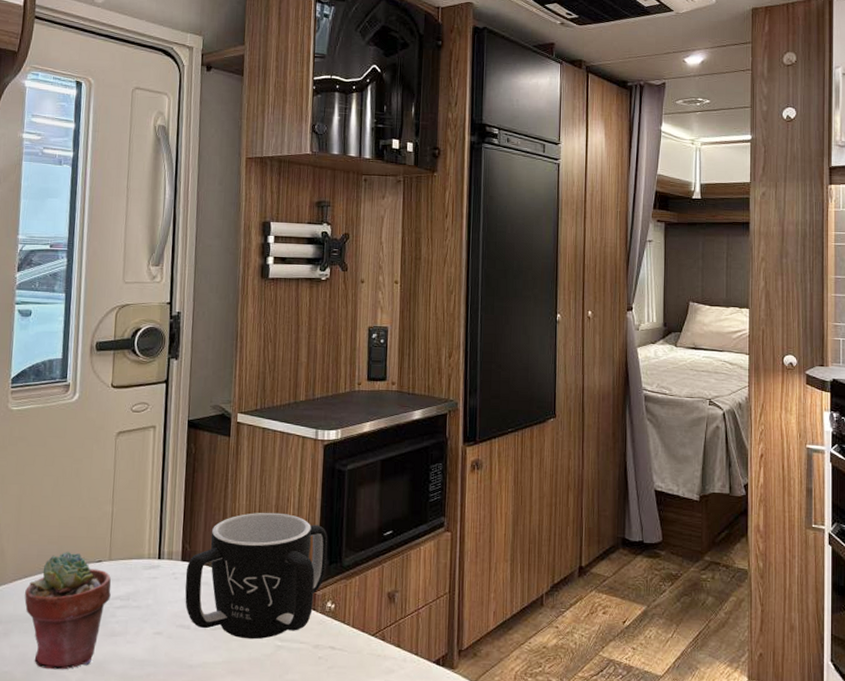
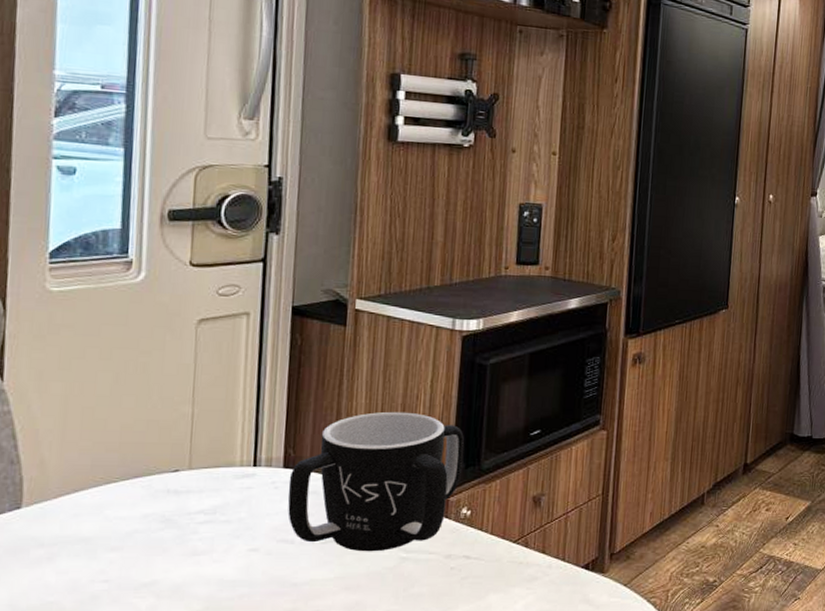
potted succulent: present [24,551,111,670] -> none [75,459,192,597]

